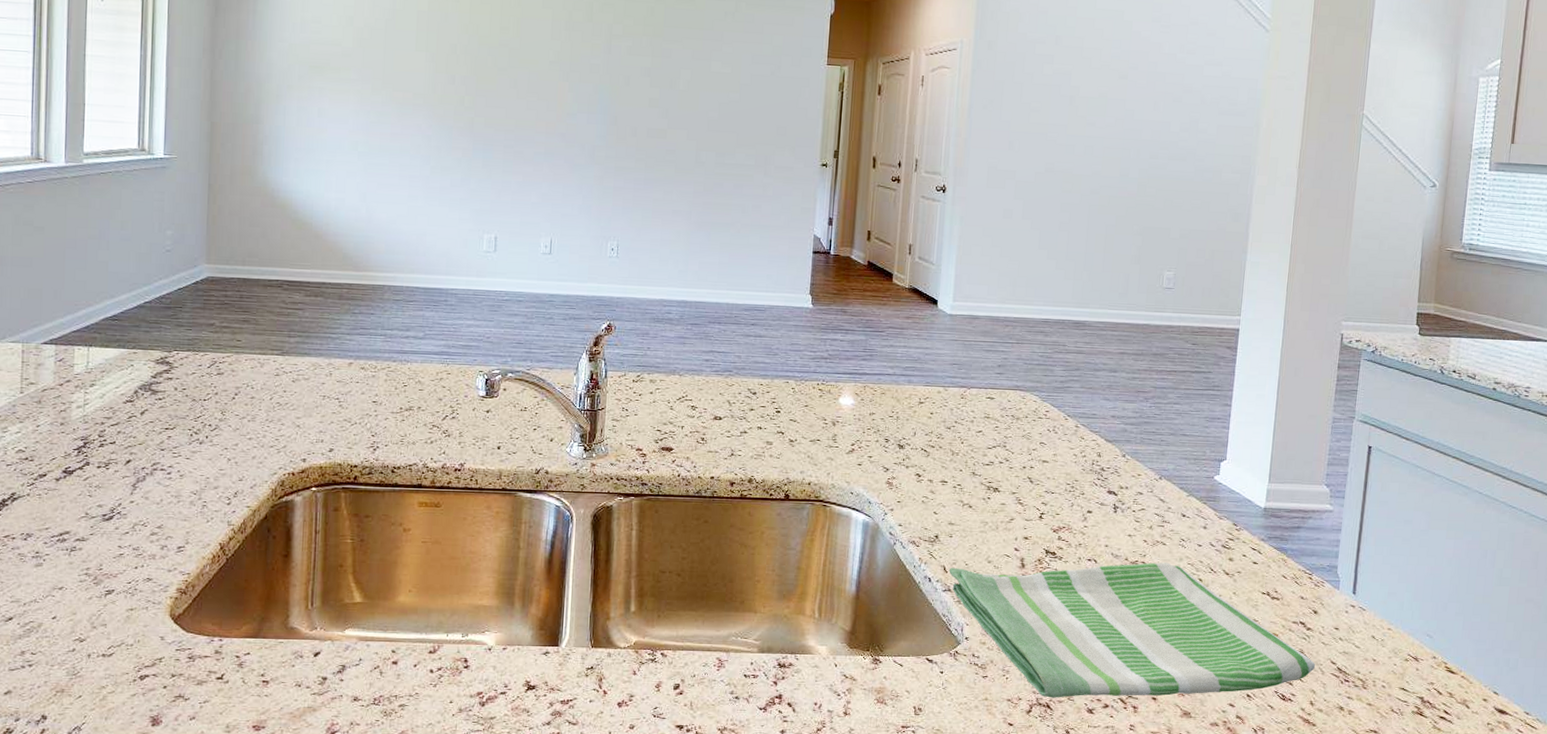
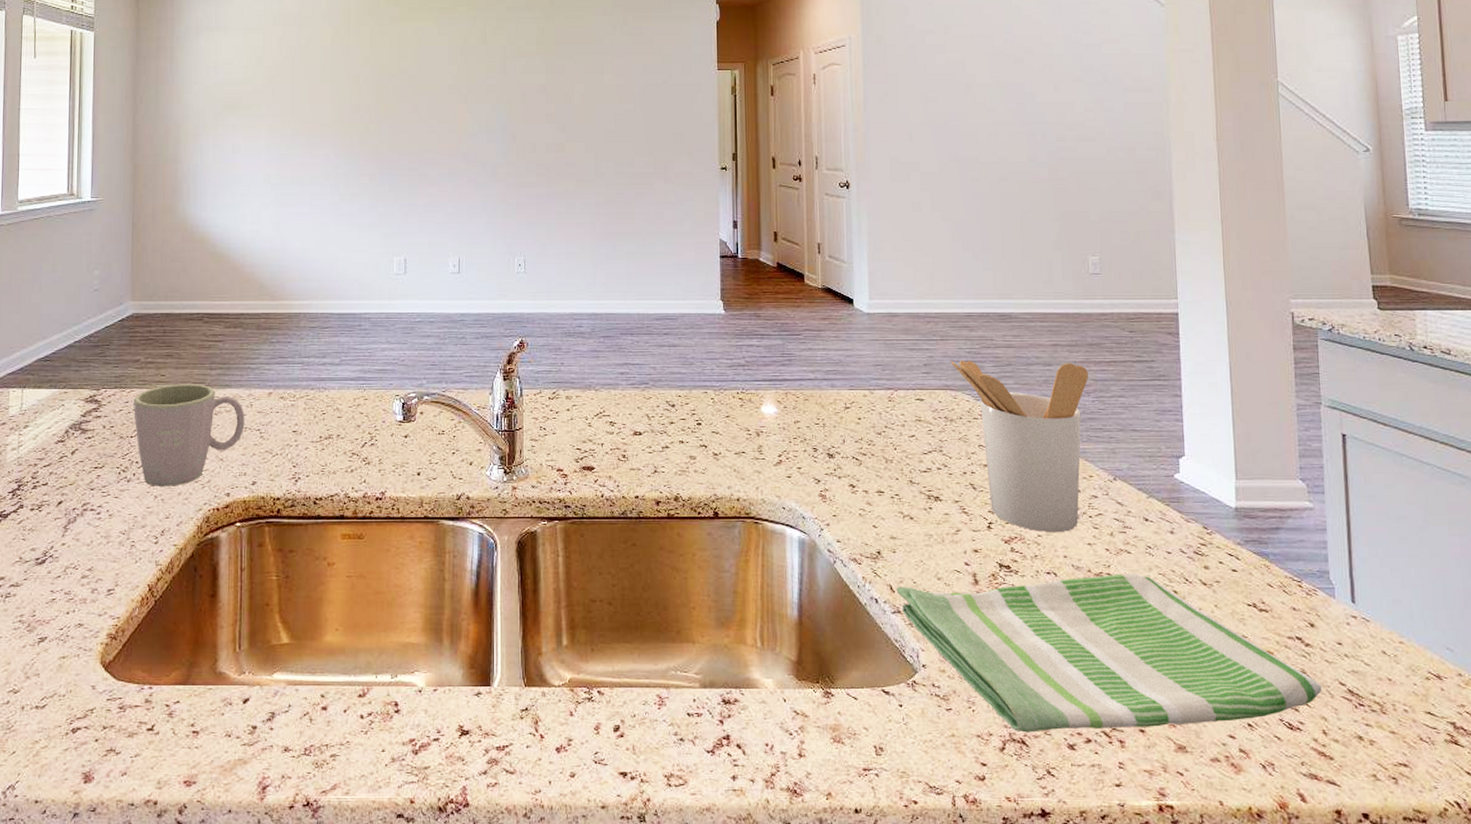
mug: none [206,349,324,450] -> present [133,384,245,486]
utensil holder: none [1023,363,1149,525] -> present [950,361,1088,533]

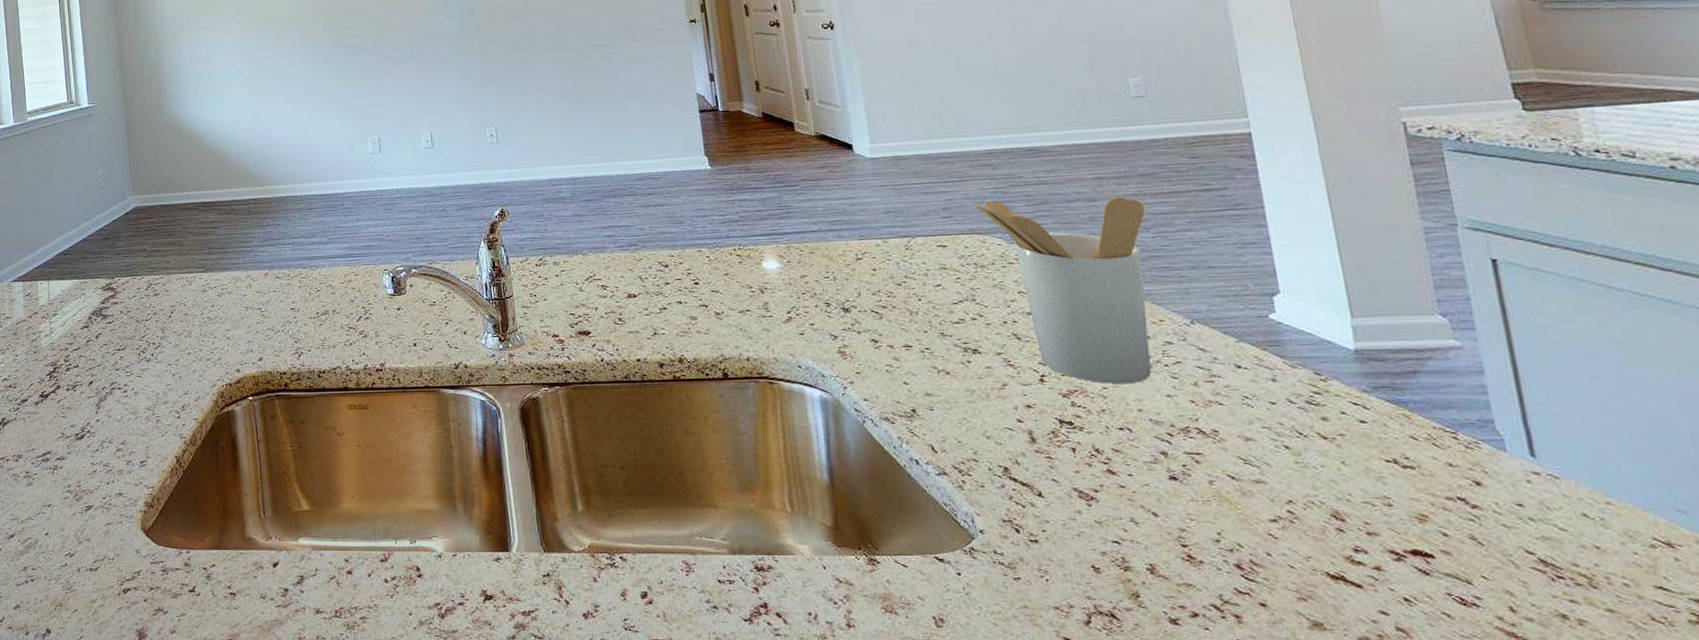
mug: present [133,384,245,486] -> none [144,268,246,365]
dish towel: present [896,573,1322,733] -> none [938,427,1502,605]

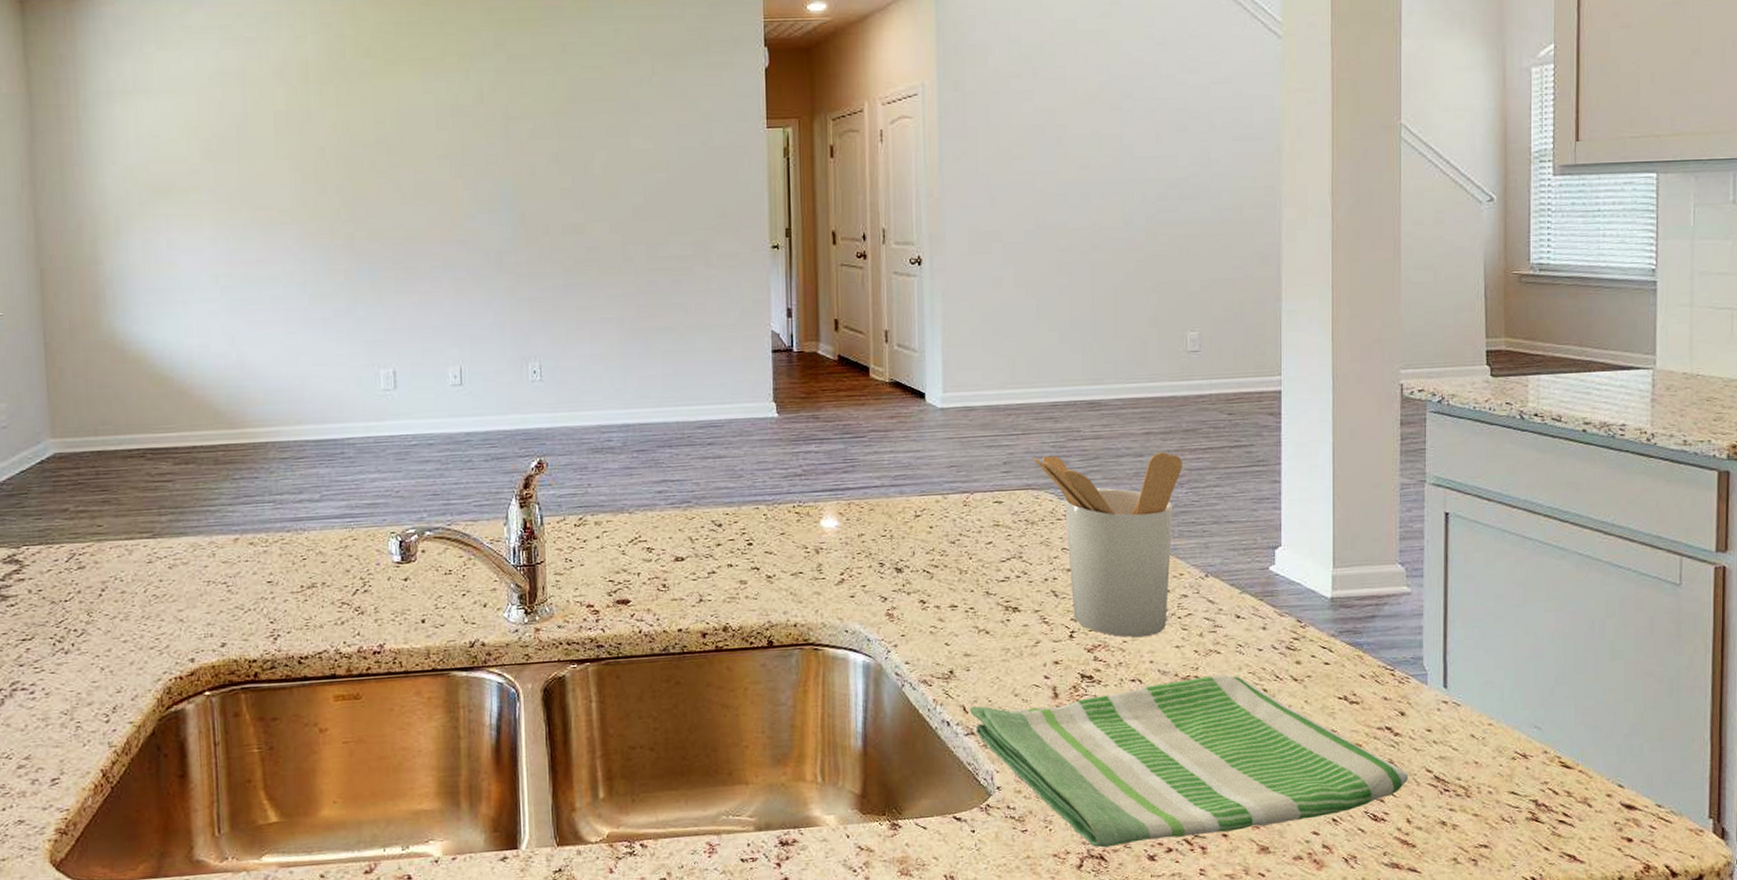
dish towel: none [938,427,1502,605] -> present [969,674,1409,848]

